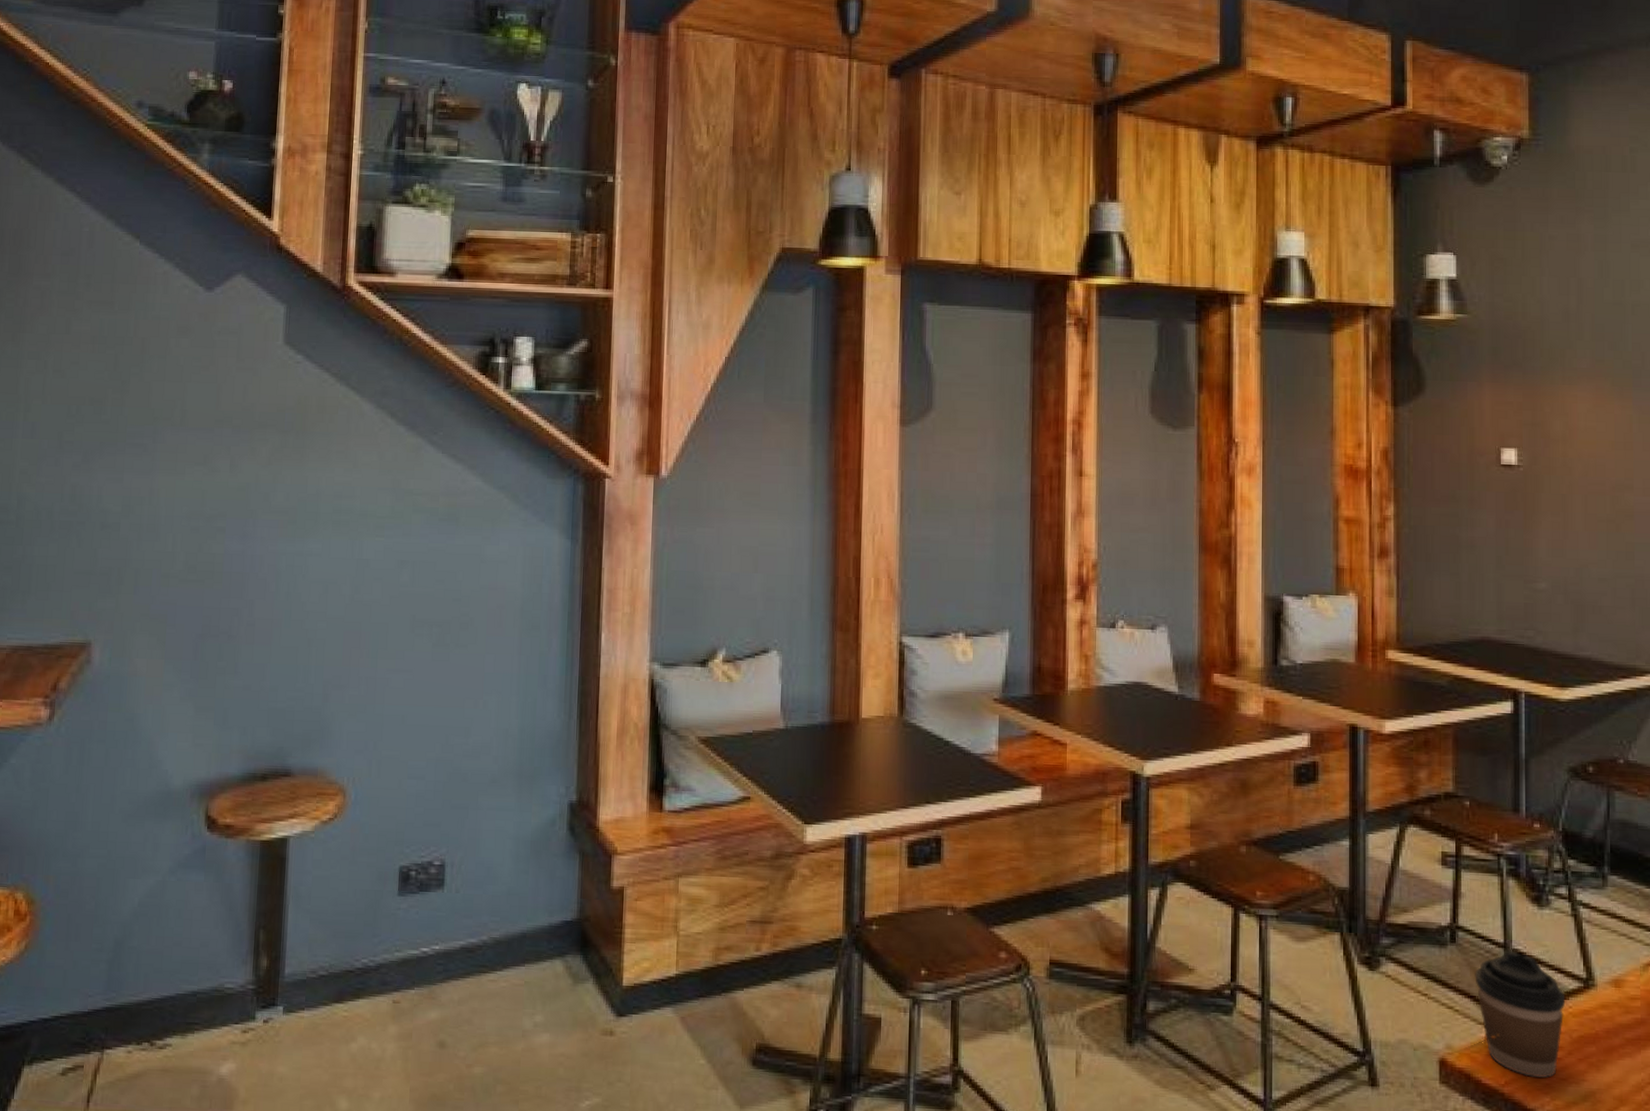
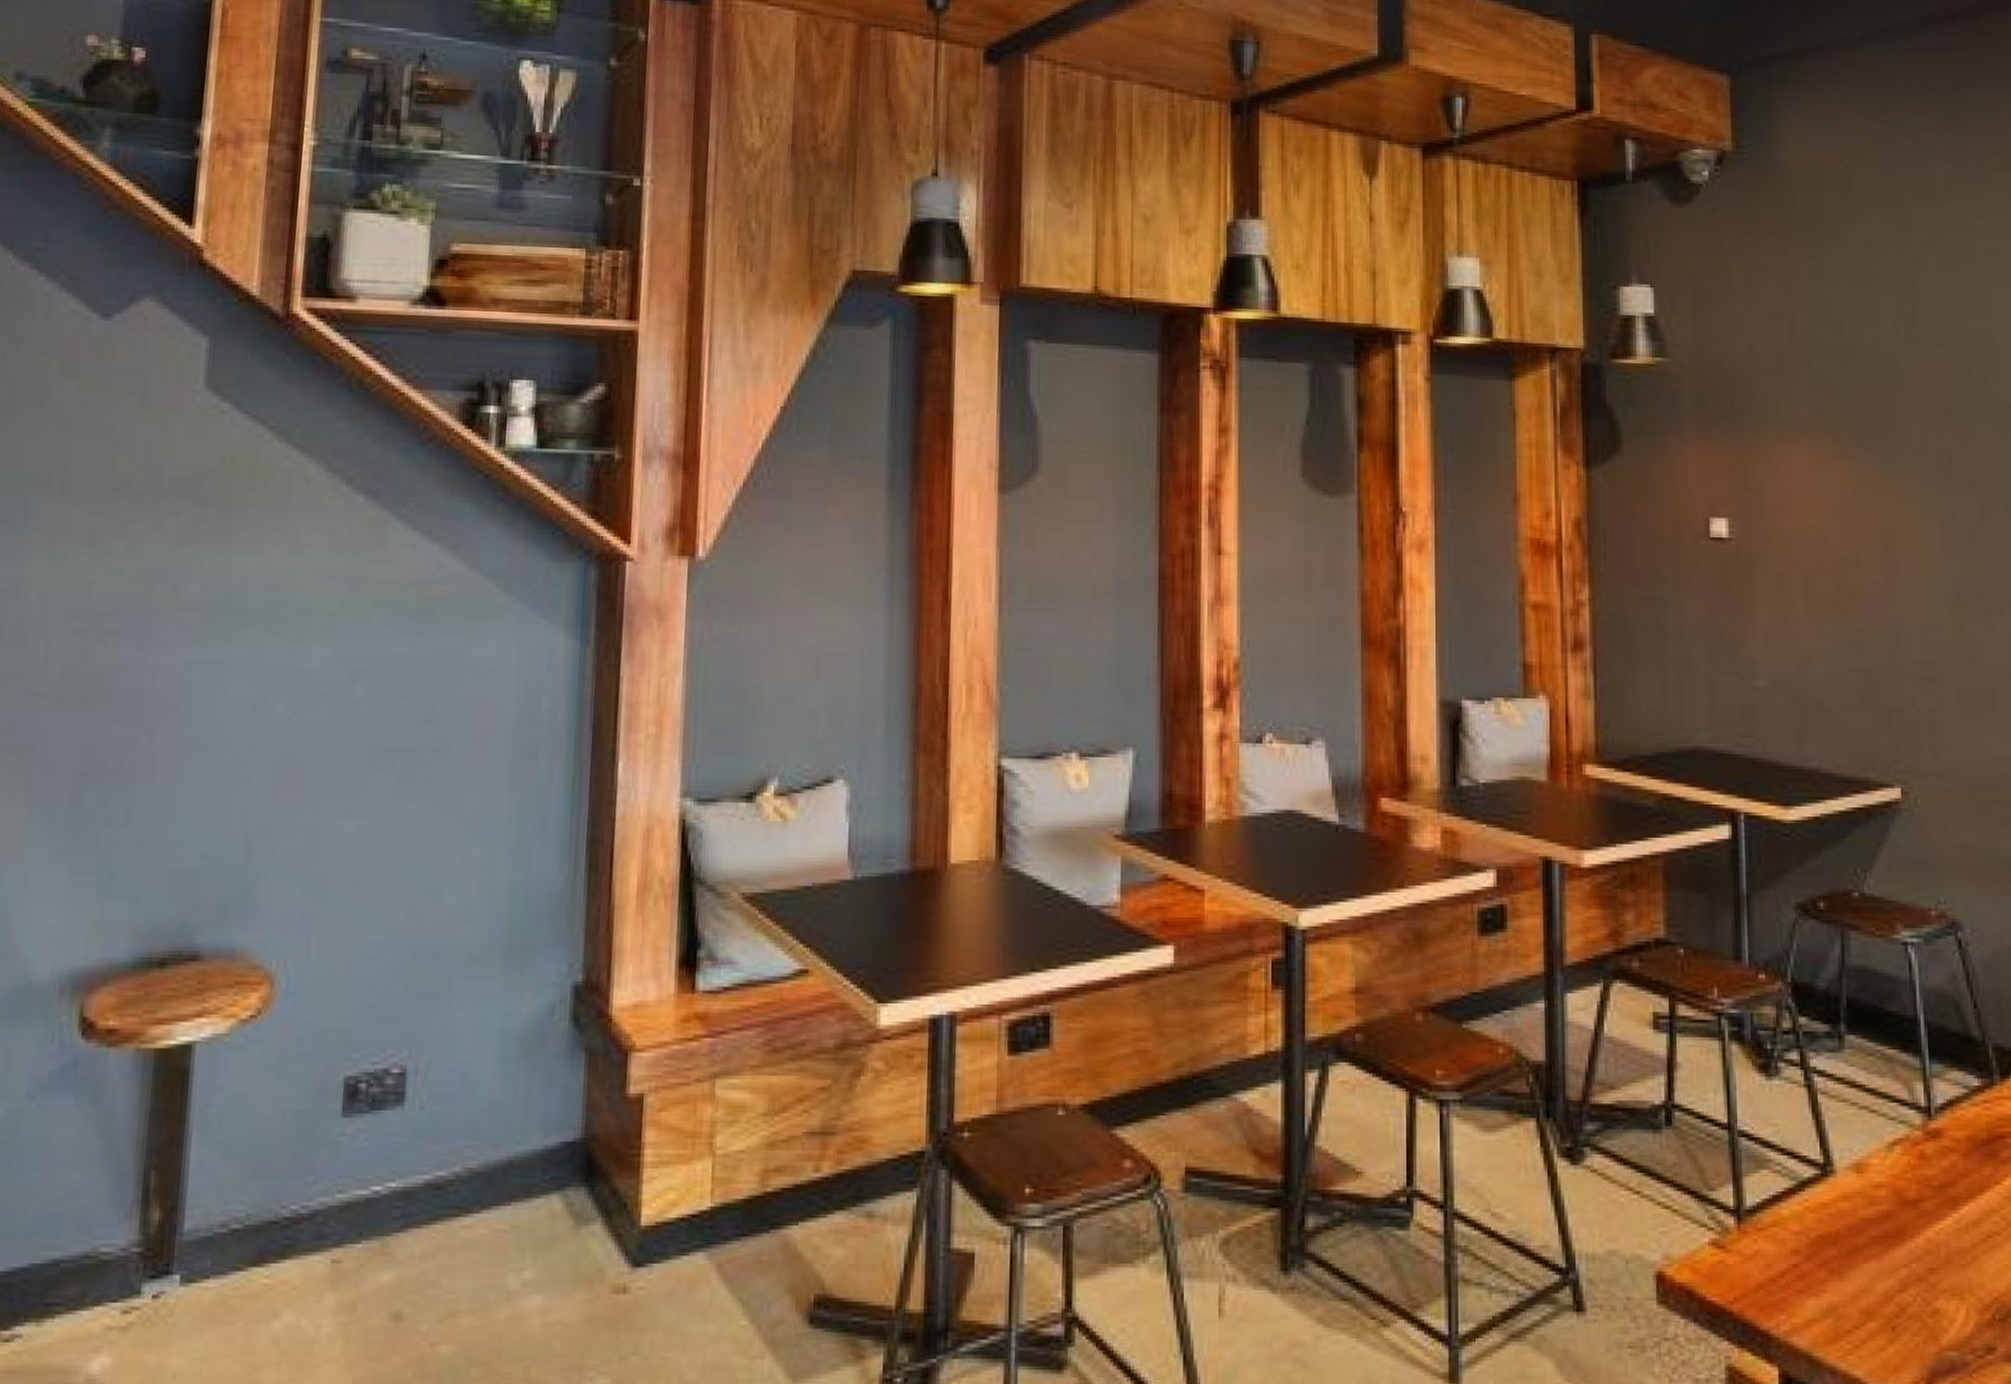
coffee cup: present [1475,951,1566,1078] -> none [1695,1133,1801,1290]

